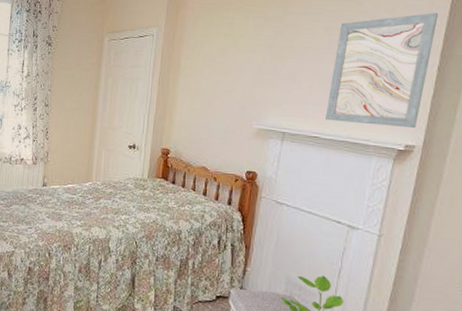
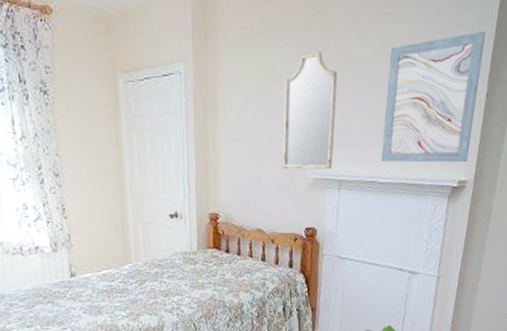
home mirror: none [230,24,288,123] -> present [282,52,338,170]

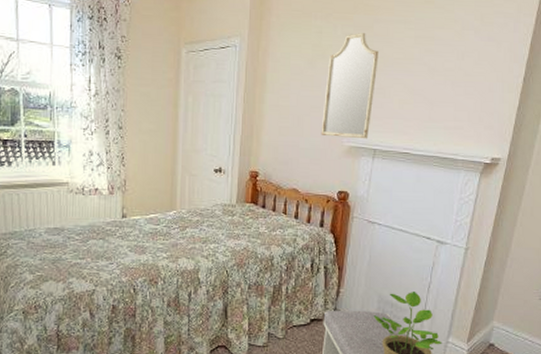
wall art: present [381,32,486,163] -> none [416,20,526,141]

